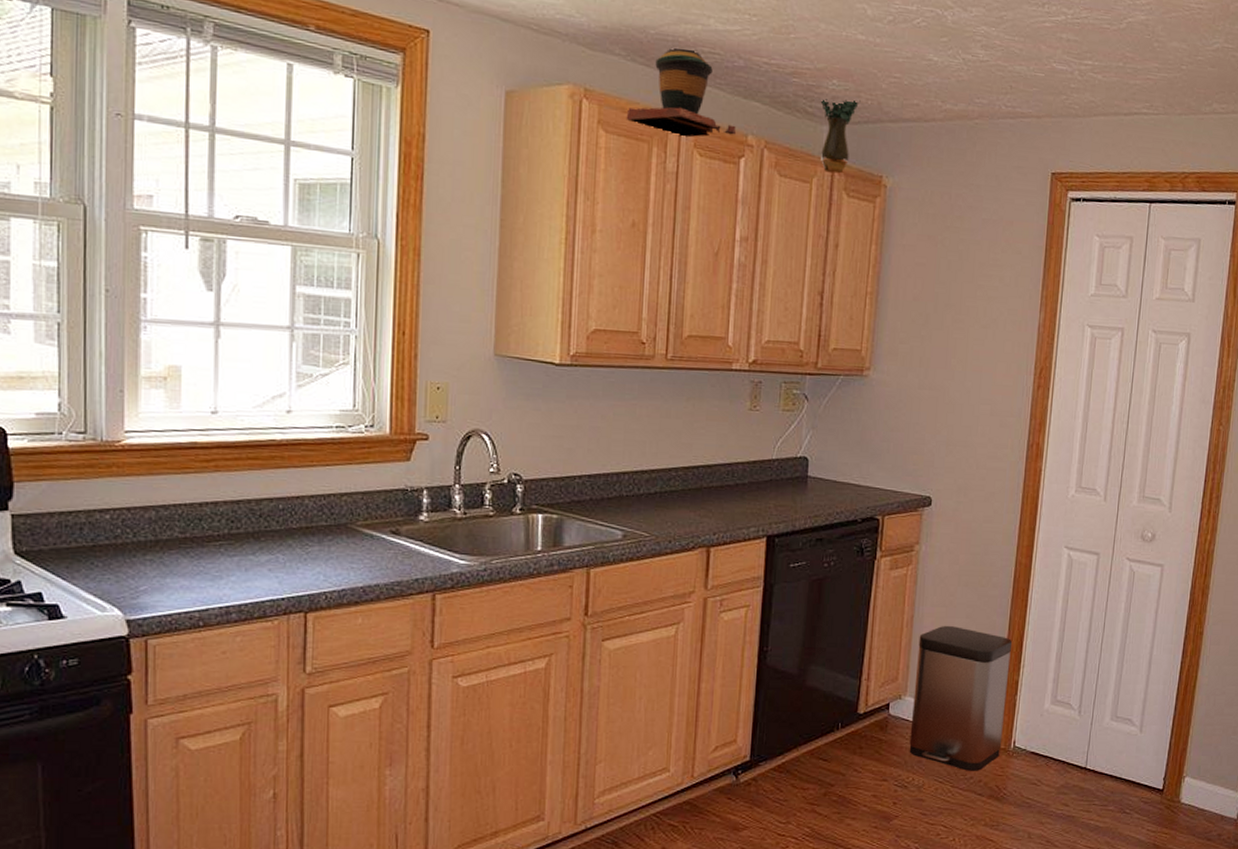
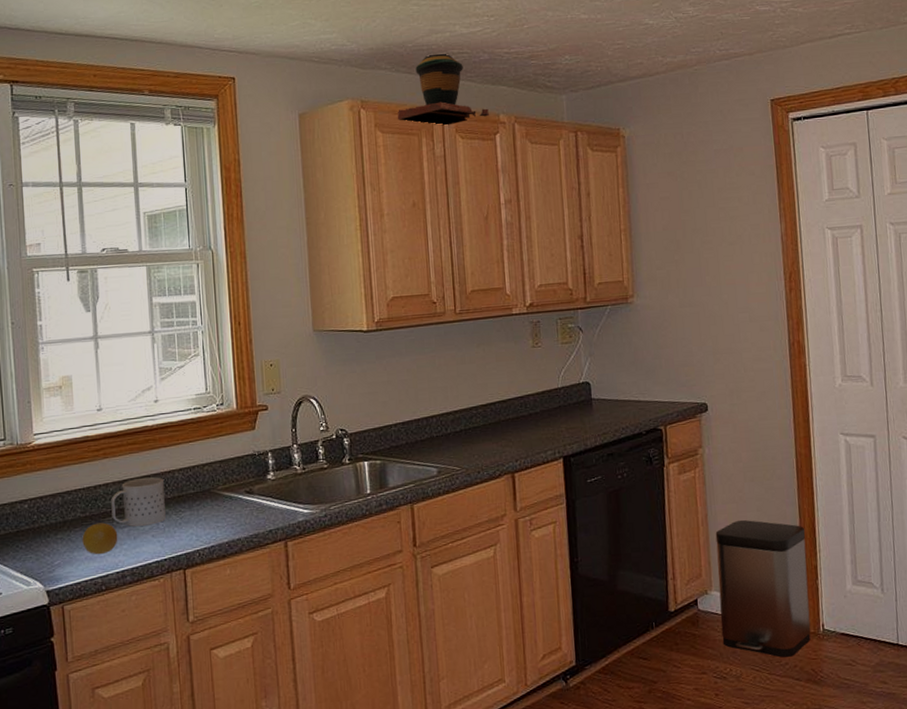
fruit: none [178,547,225,585] -> present [82,522,118,555]
mug: none [219,500,290,558] -> present [111,477,167,527]
vase: present [819,98,861,174] -> none [555,68,592,134]

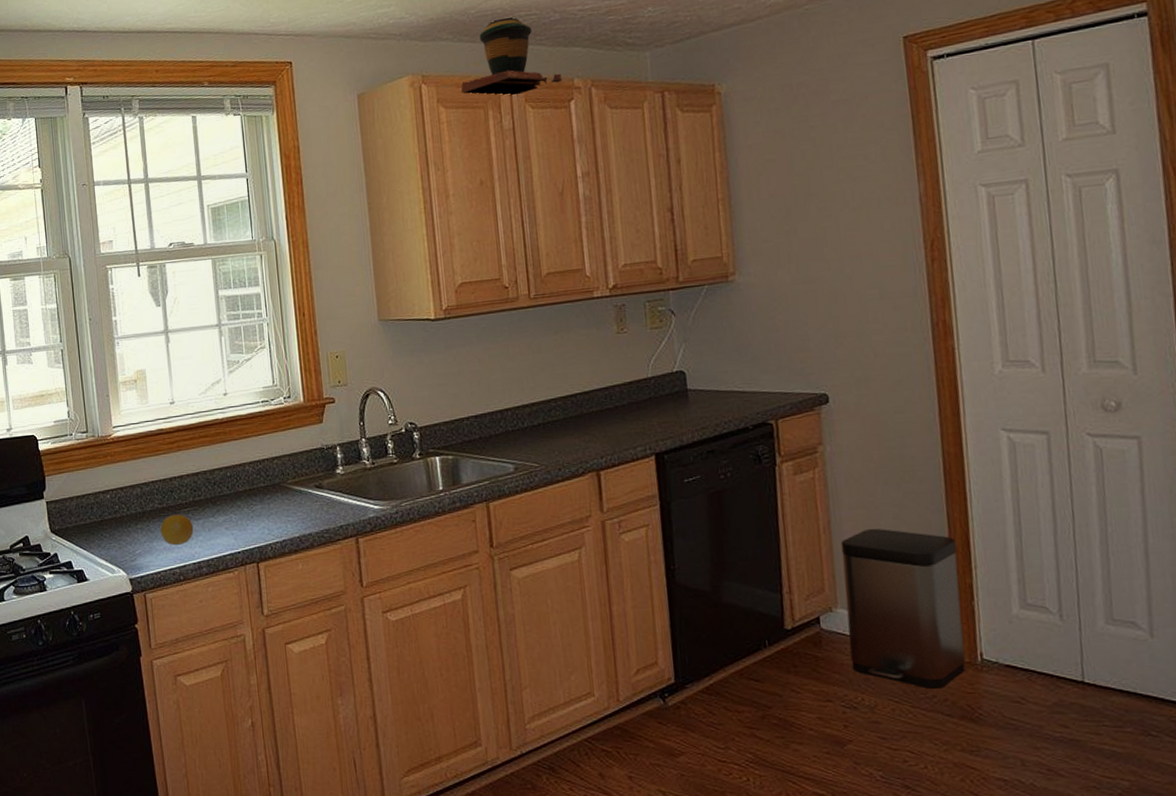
mug: present [111,477,167,527] -> none [186,470,239,520]

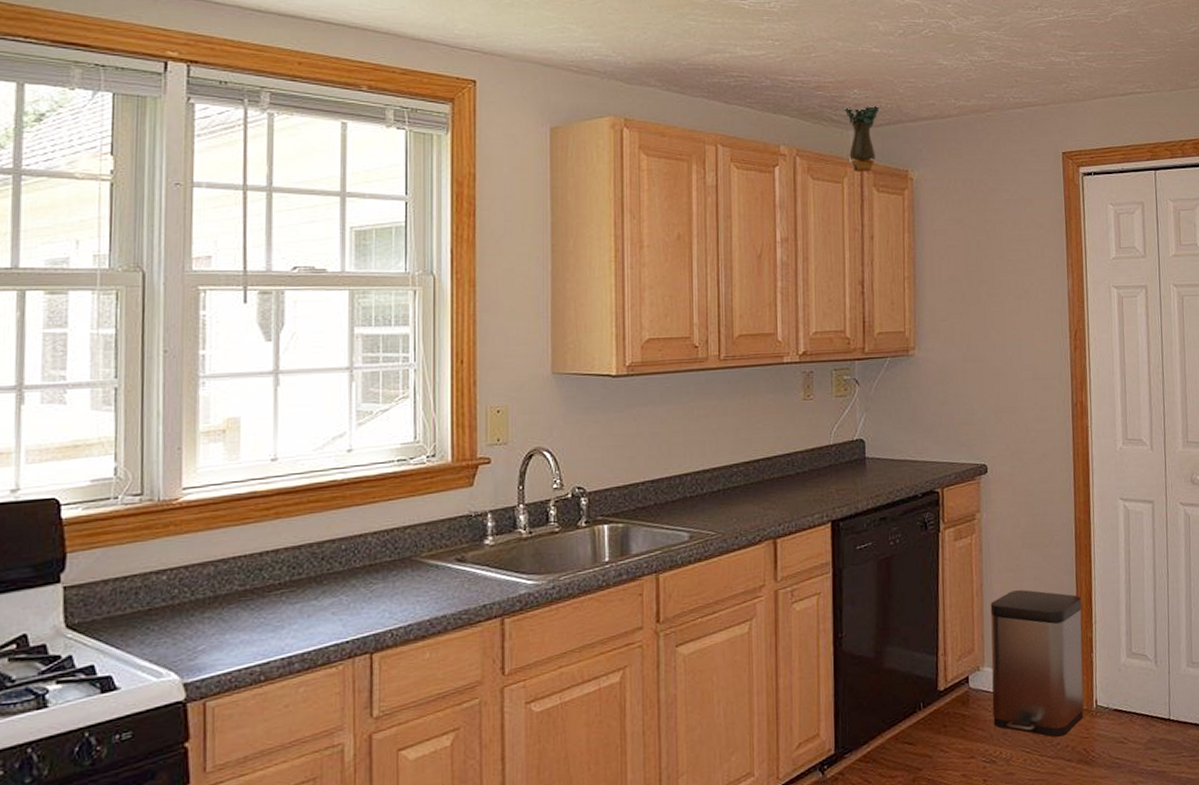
fruit: present [160,514,194,546] -> none [238,597,287,638]
decorative basket: present [460,16,562,96] -> none [665,73,768,153]
vase: none [637,19,680,95] -> present [843,105,881,172]

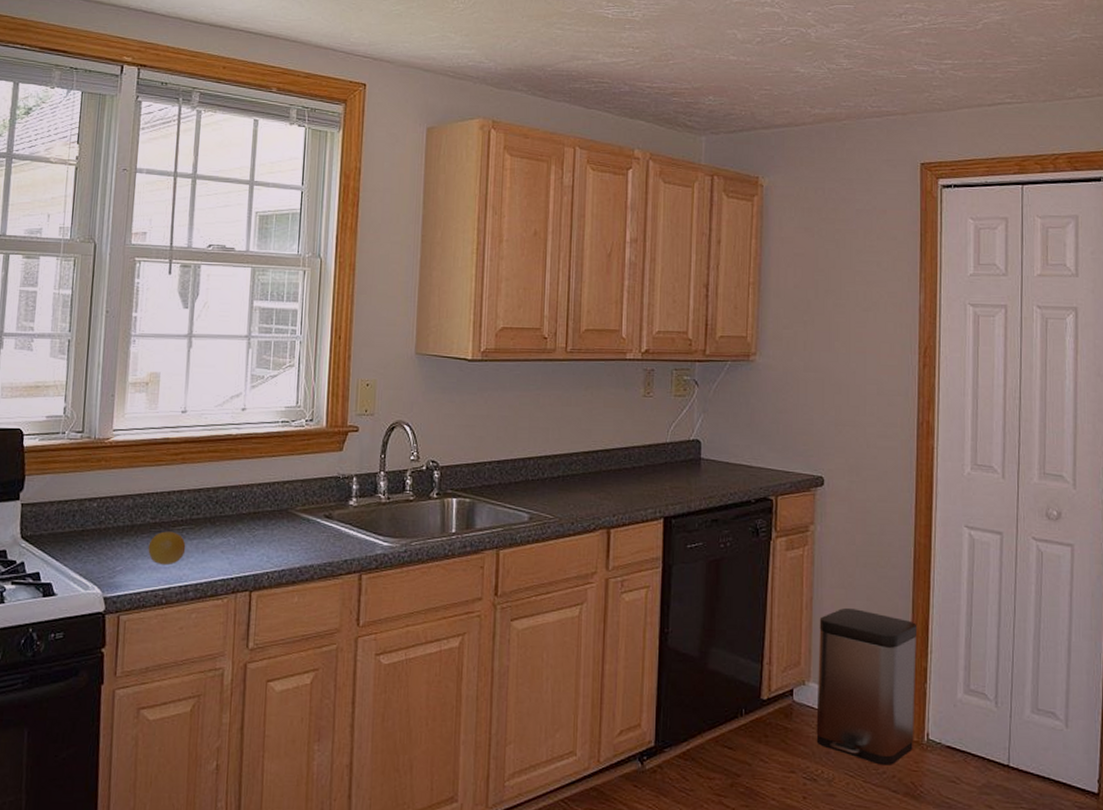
fruit: none [238,597,287,638] -> present [148,531,186,566]
vase: present [843,105,881,172] -> none [697,112,735,178]

